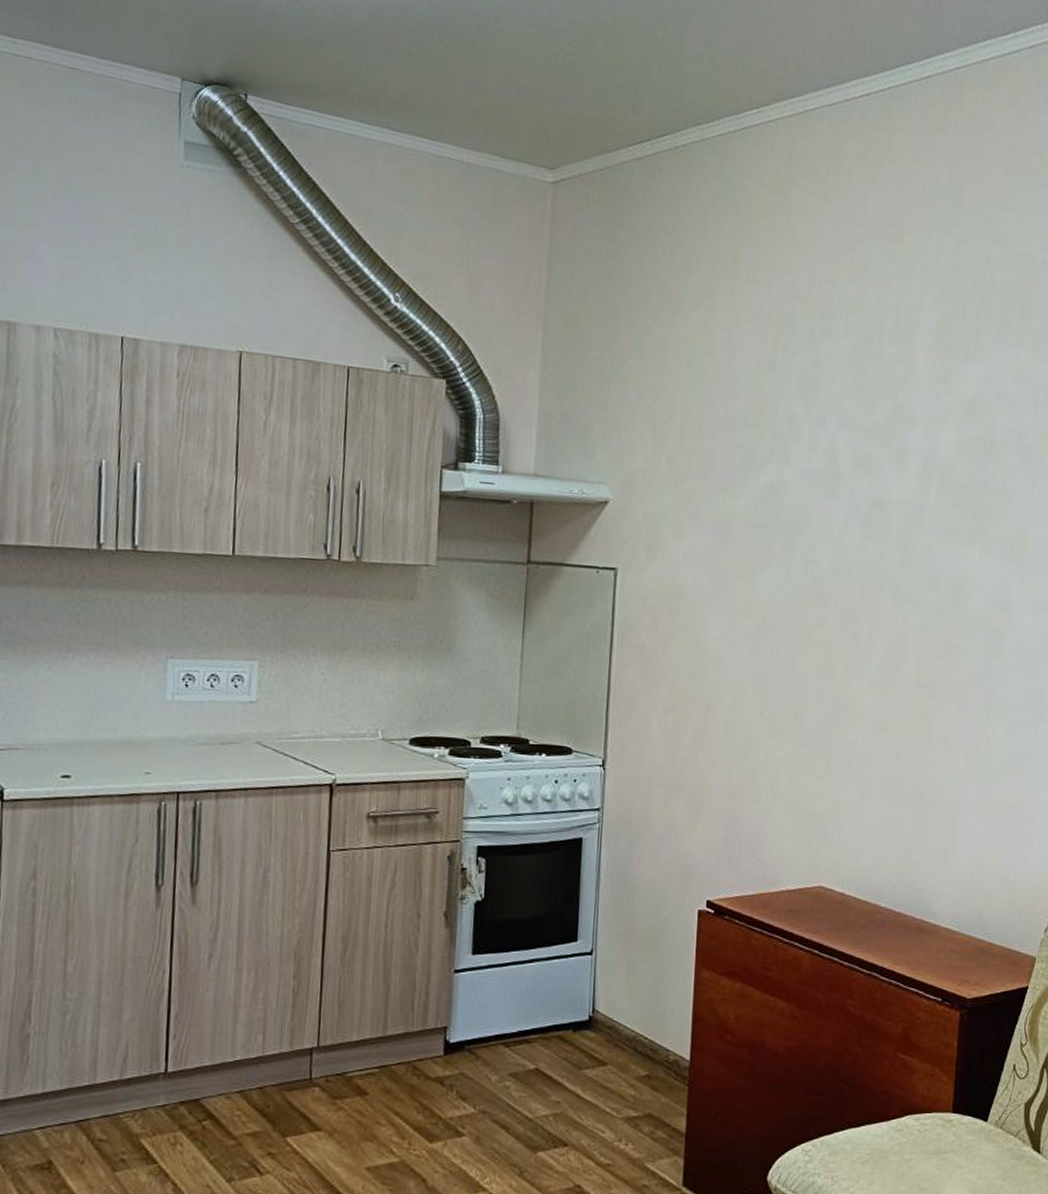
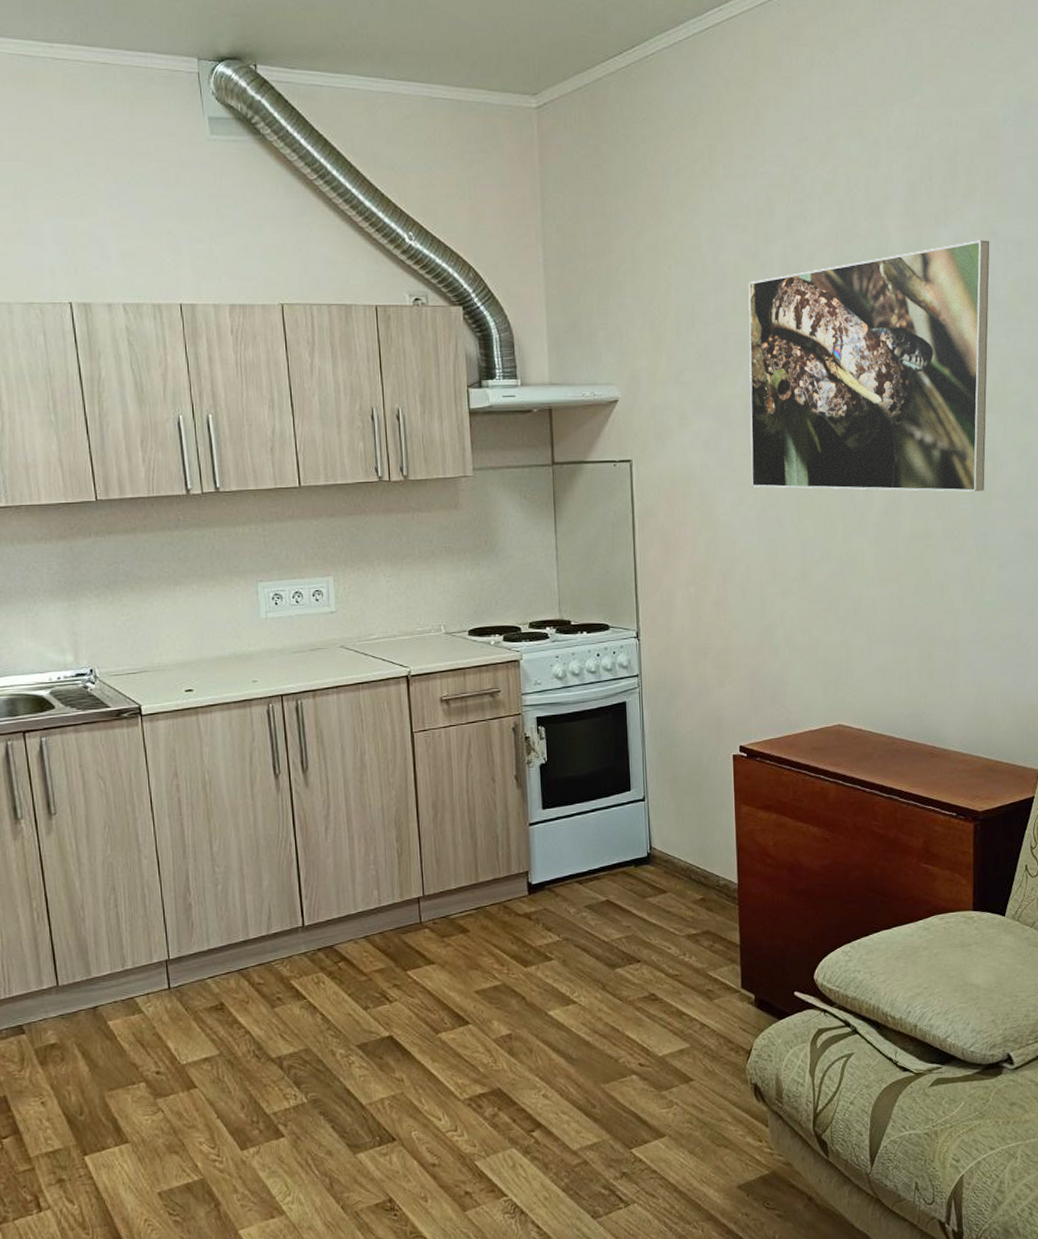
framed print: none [746,381,1020,645] -> present [748,240,990,492]

